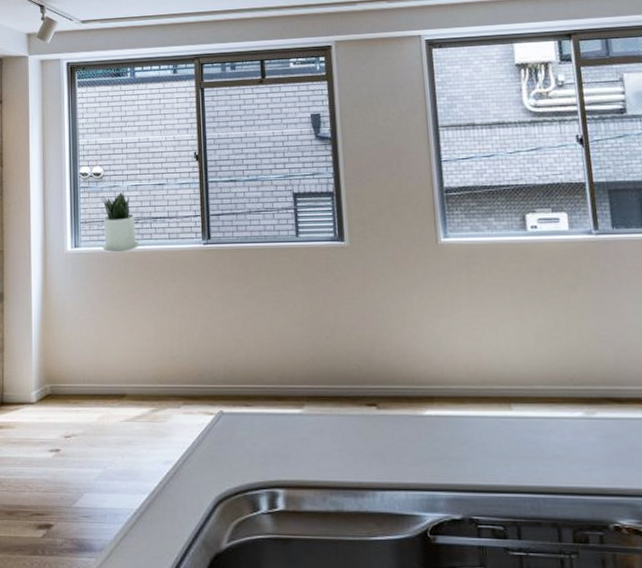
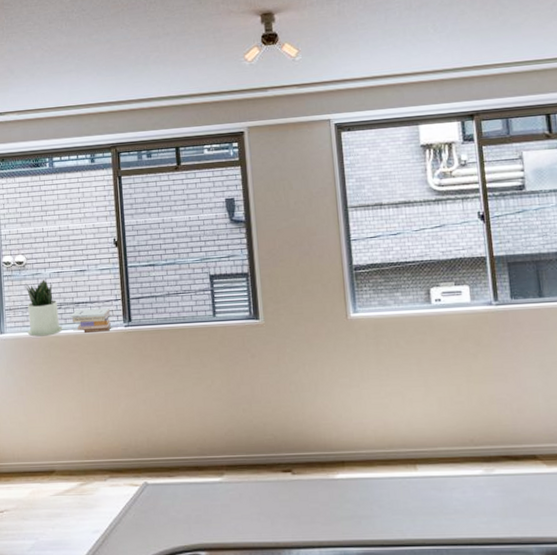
books: none [147,224,190,250] -> present [70,308,111,334]

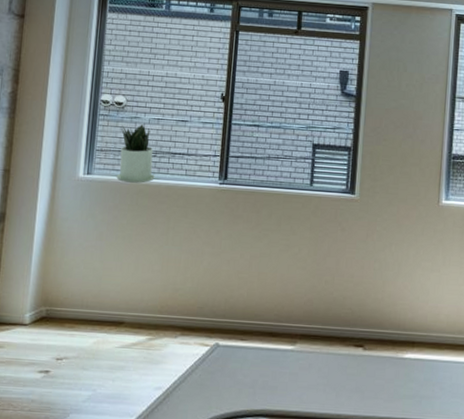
books: present [70,308,111,334] -> none [164,160,208,187]

